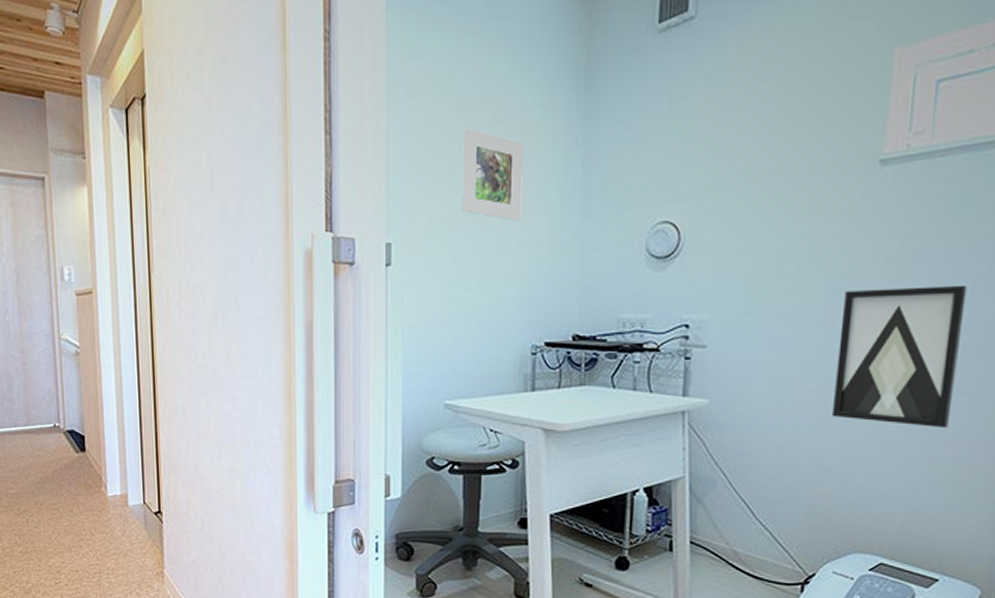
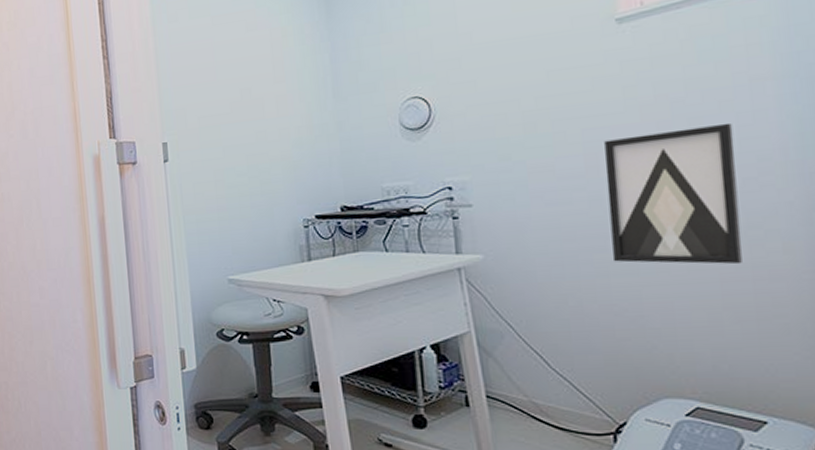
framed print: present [461,127,524,221] -> none [220,38,281,112]

